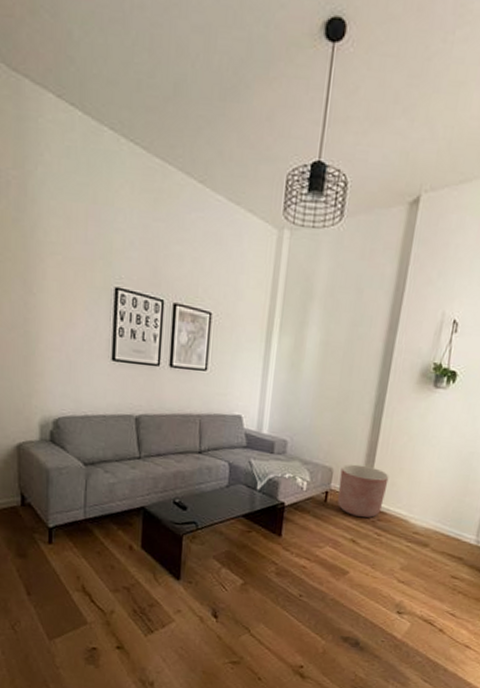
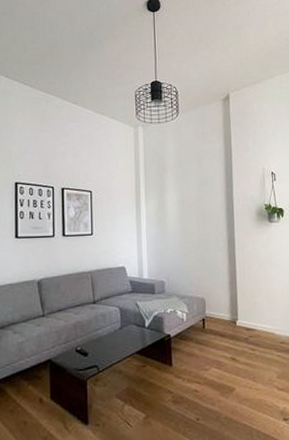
planter: present [337,464,389,518] -> none [211,291,251,337]

